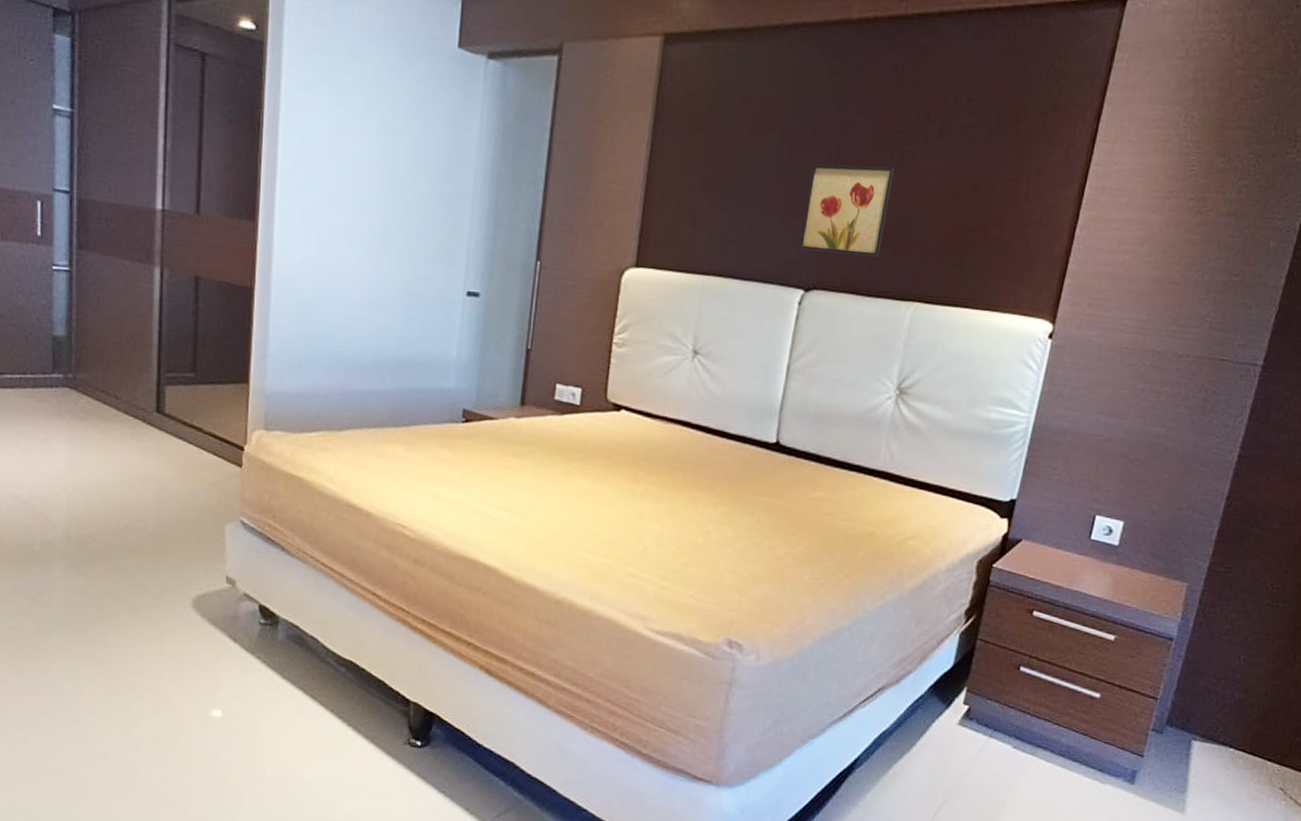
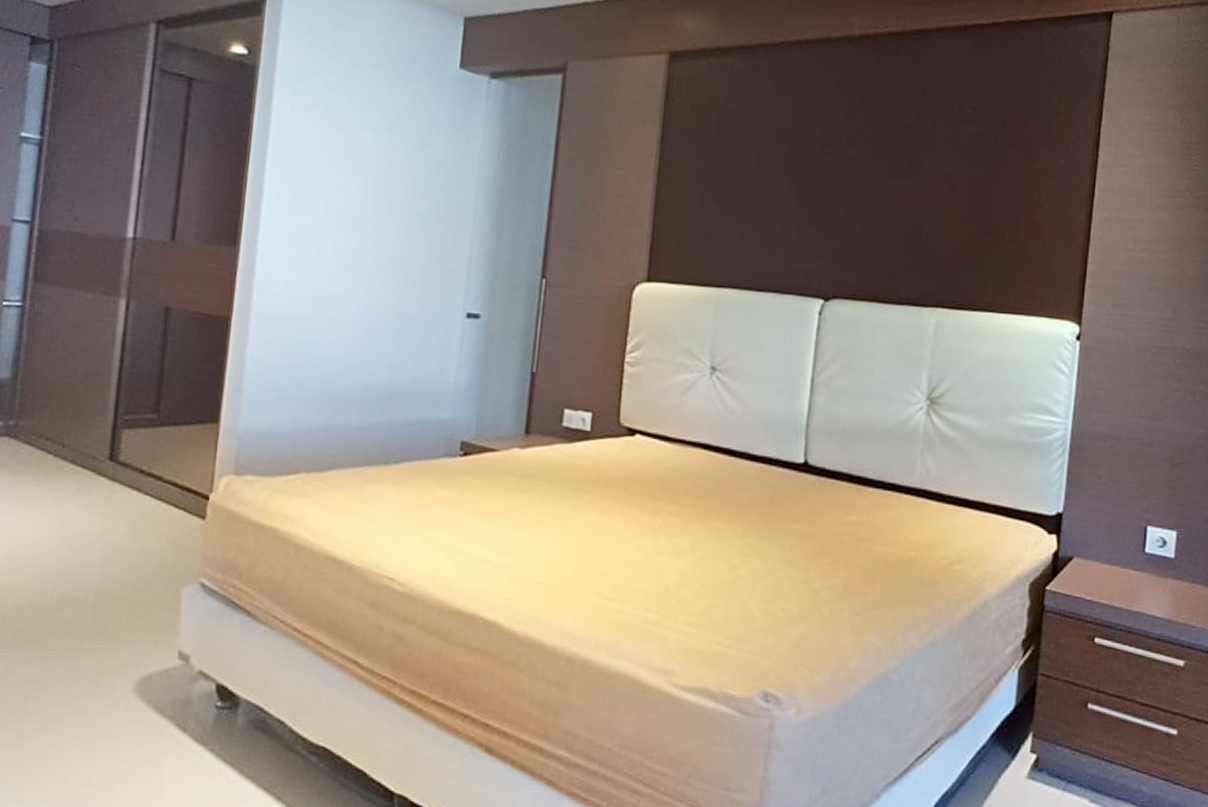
wall art: present [799,164,895,256] -> none [815,173,906,263]

